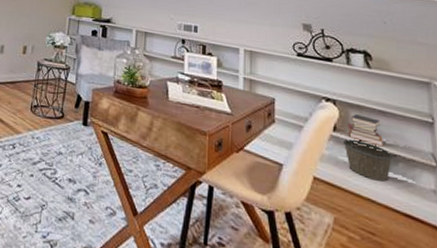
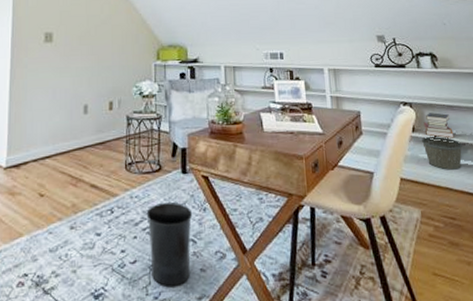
waste bin: none [43,148,89,231] -> present [146,202,193,287]

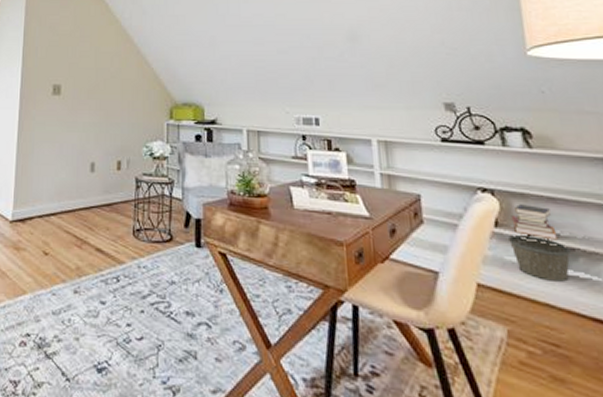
waste bin: present [146,202,193,287] -> none [155,277,208,374]

